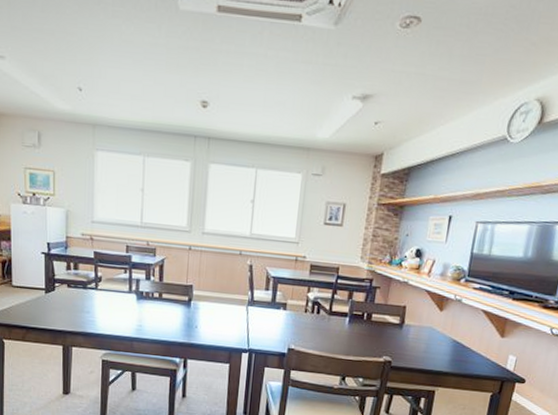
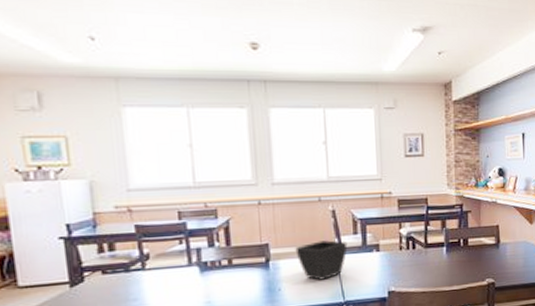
flower pot: none [213,290,259,326] -> present [295,240,348,280]

